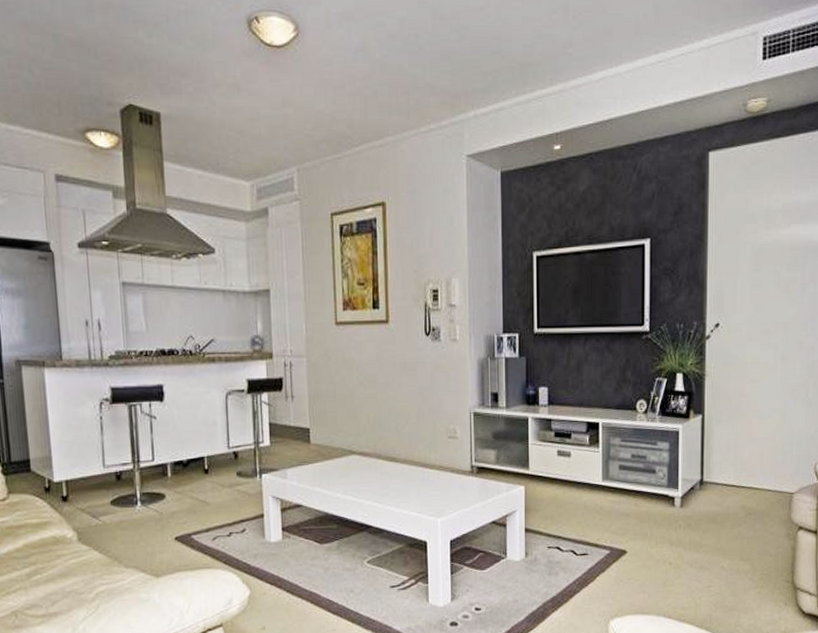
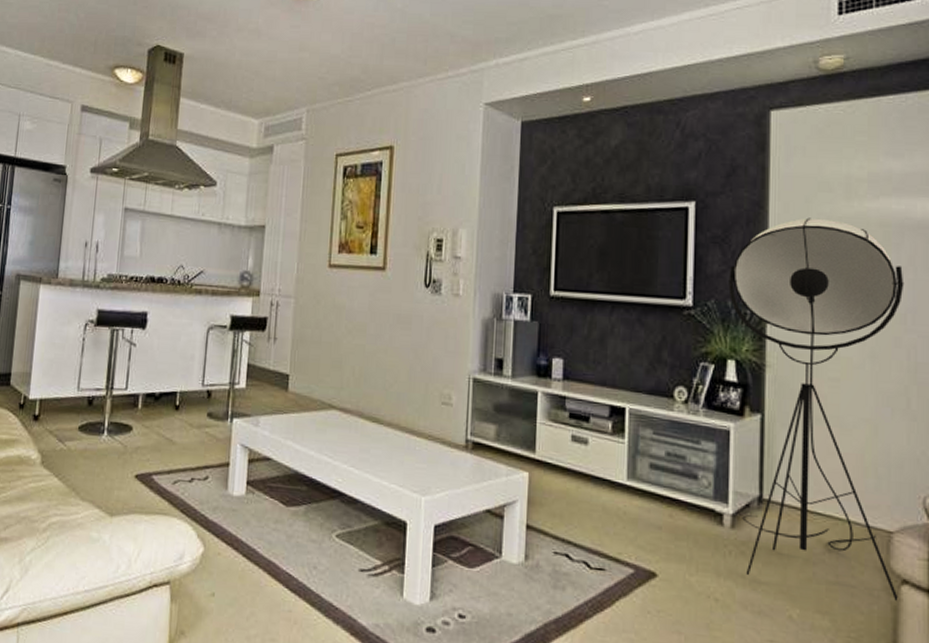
floor lamp: none [677,246,807,543] -> present [728,217,904,601]

